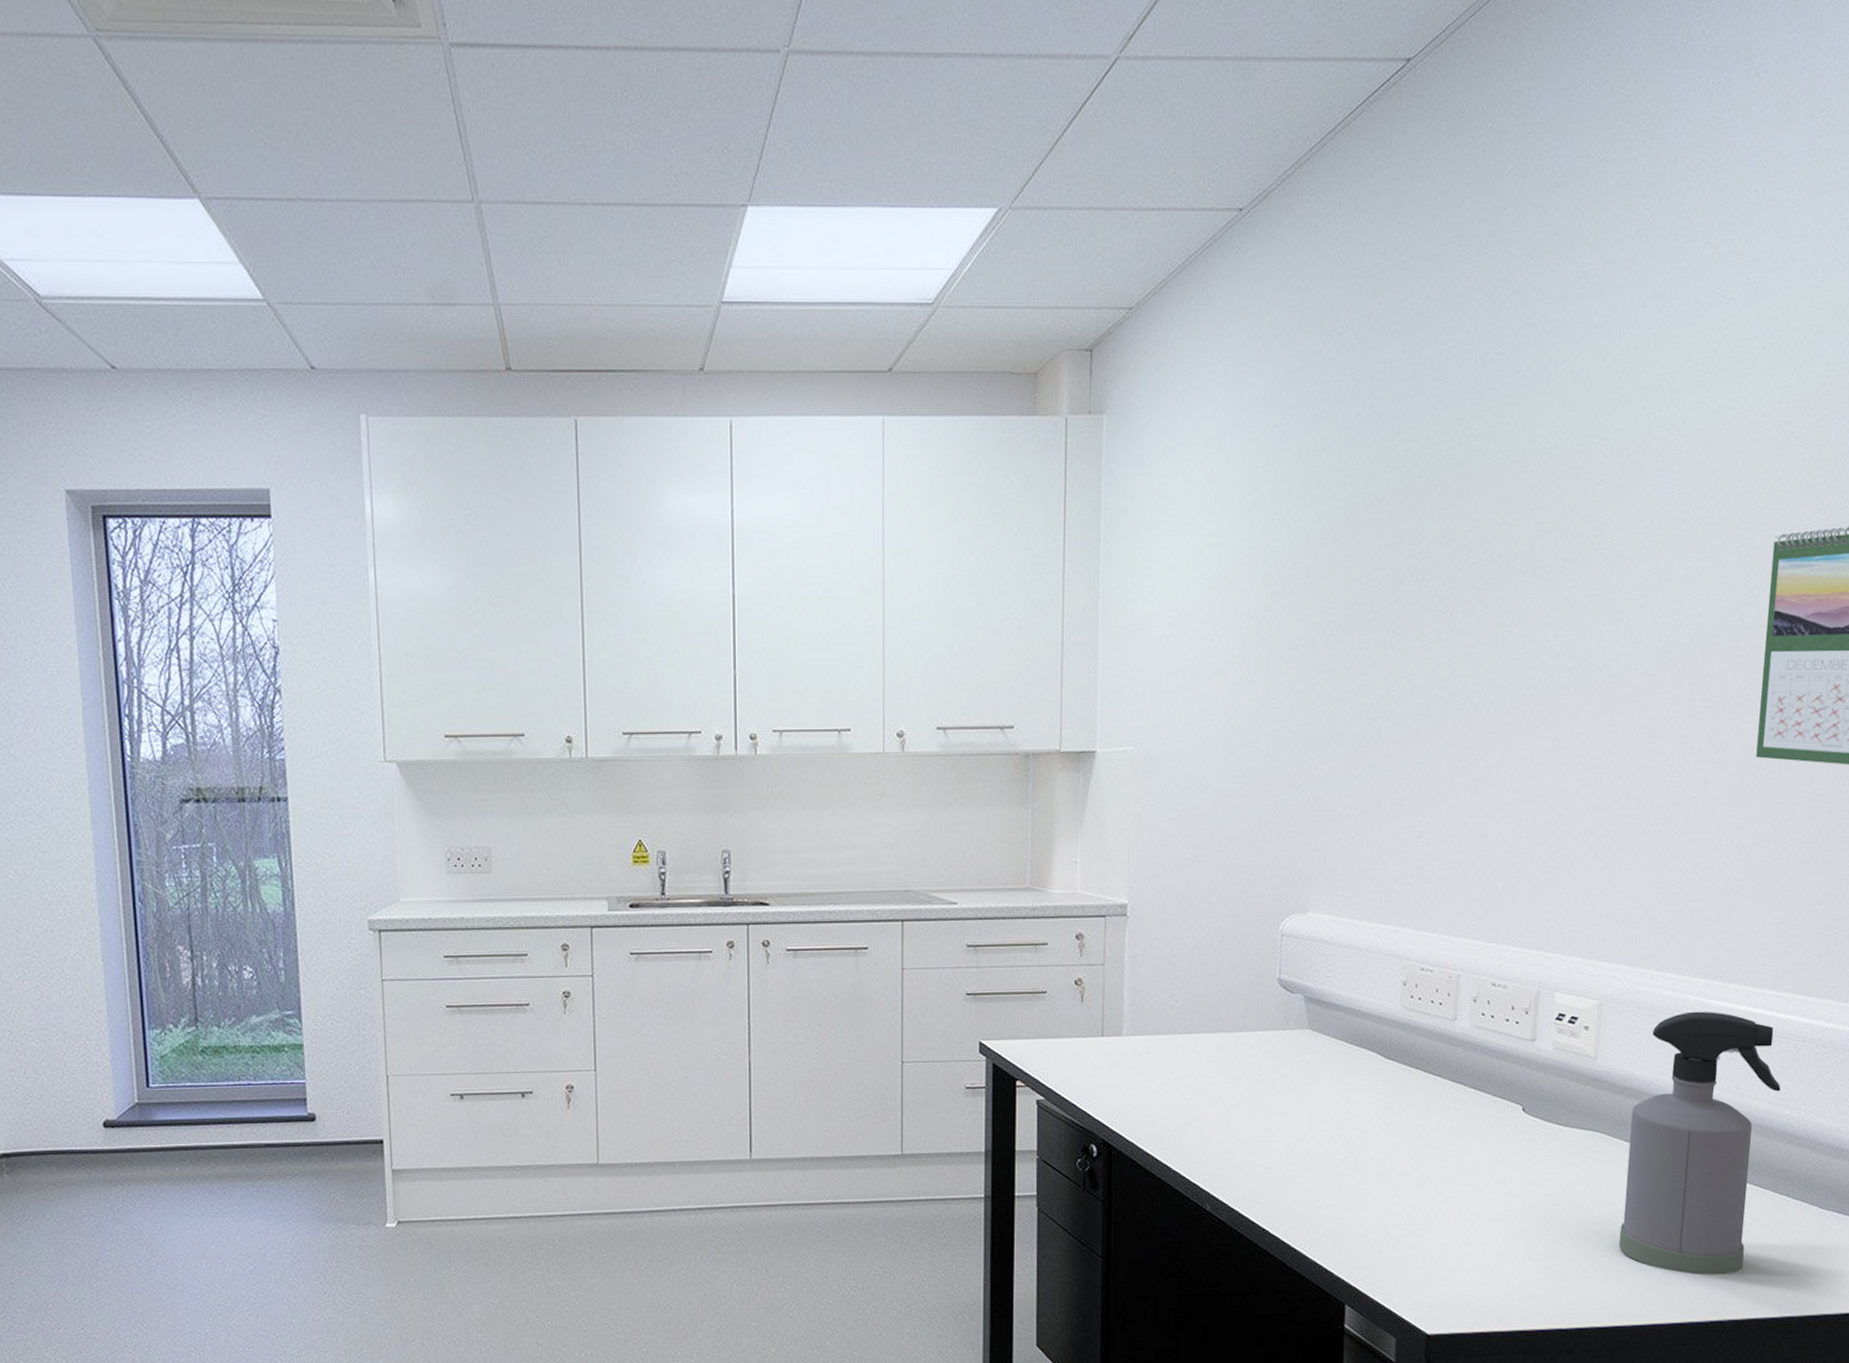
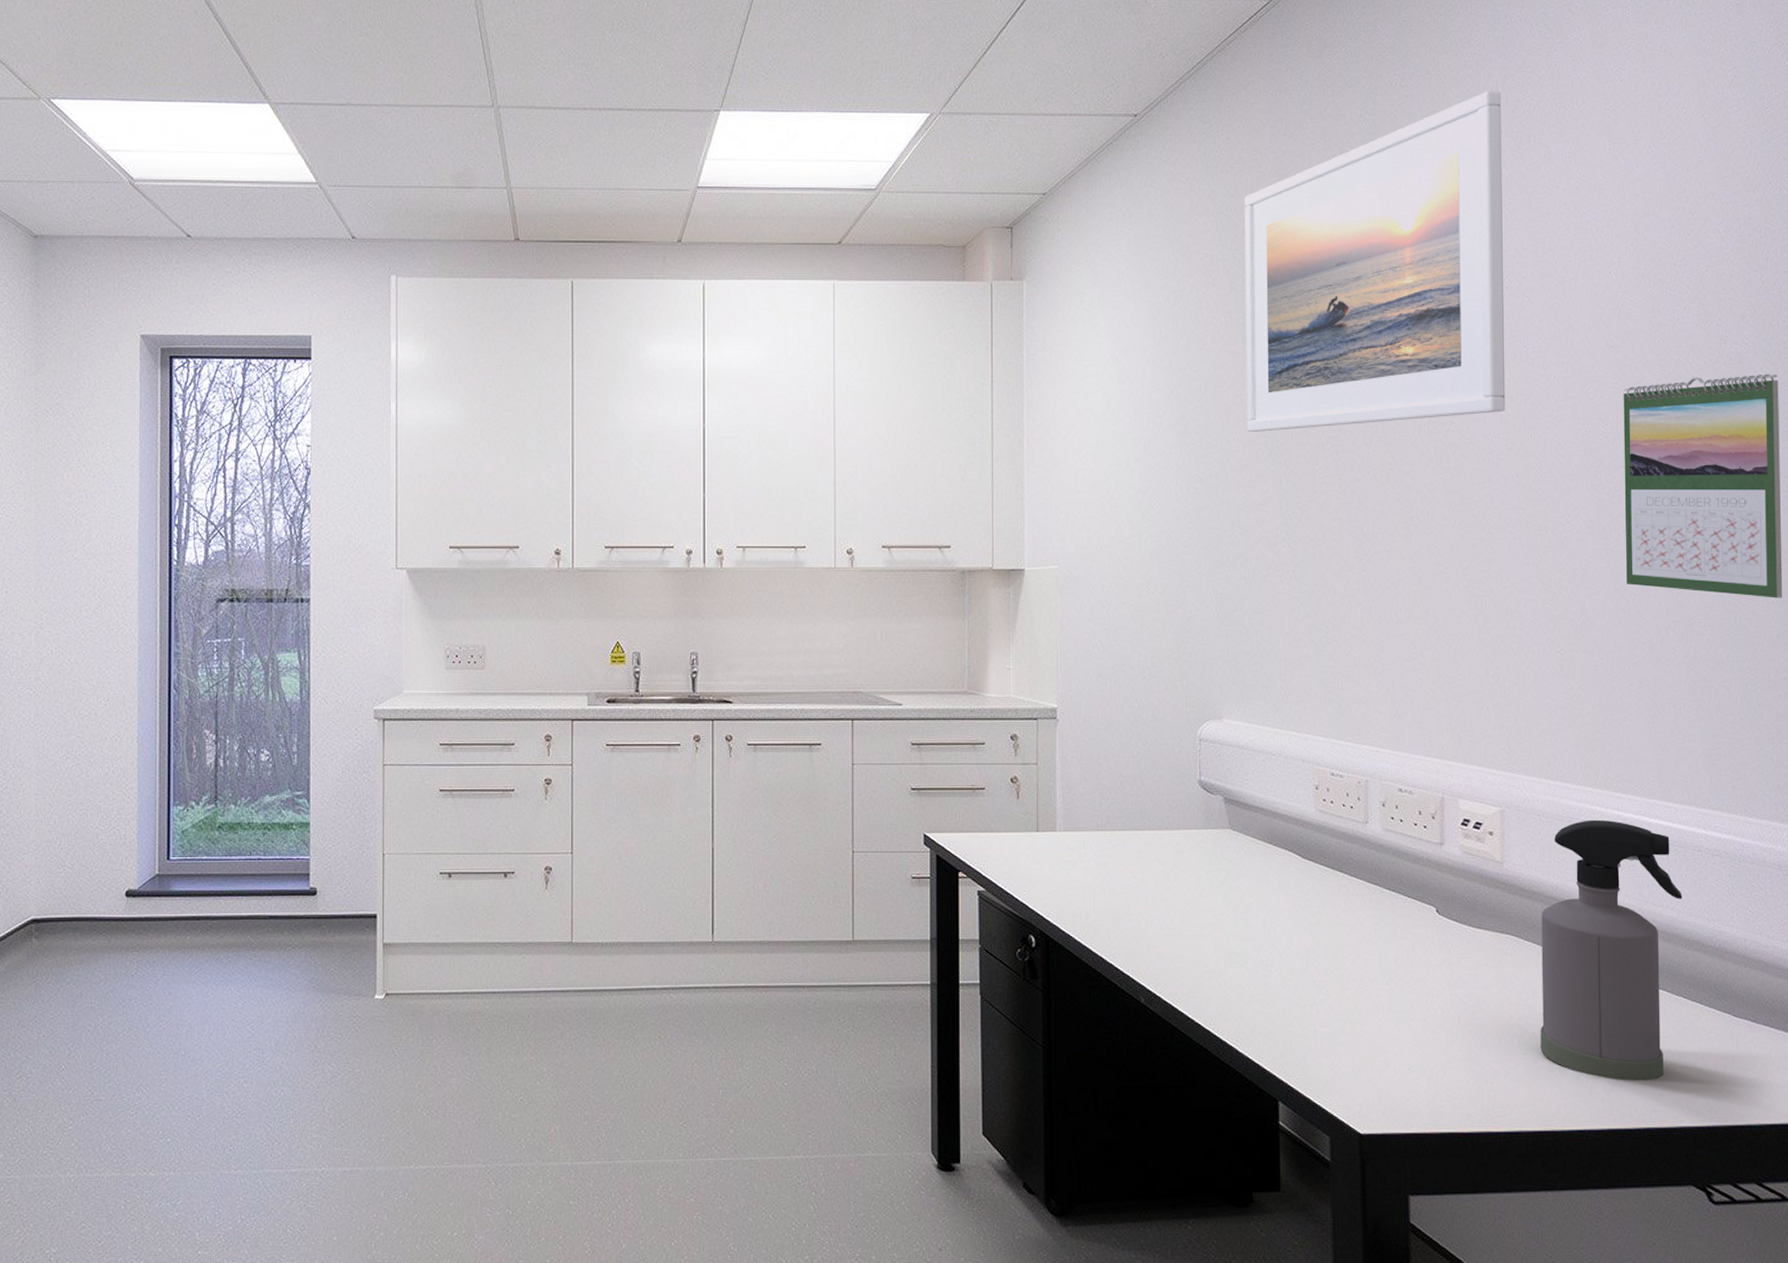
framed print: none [1351,177,1669,591] -> present [1244,91,1506,432]

